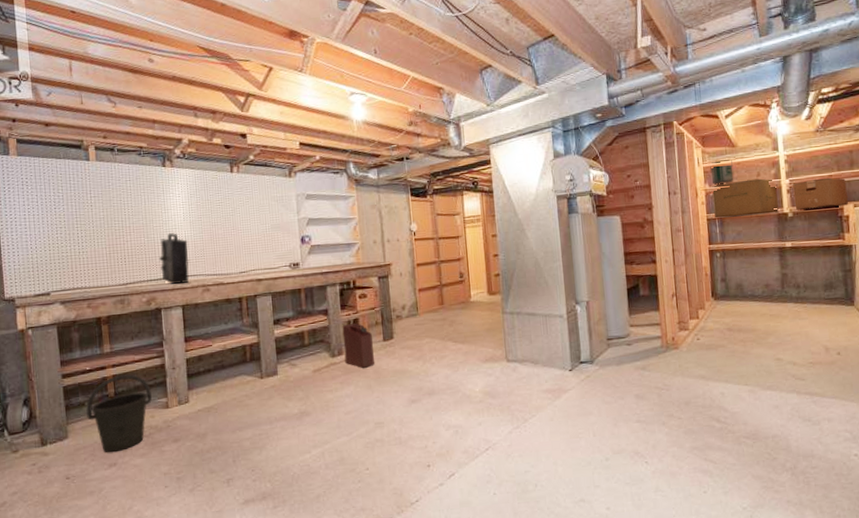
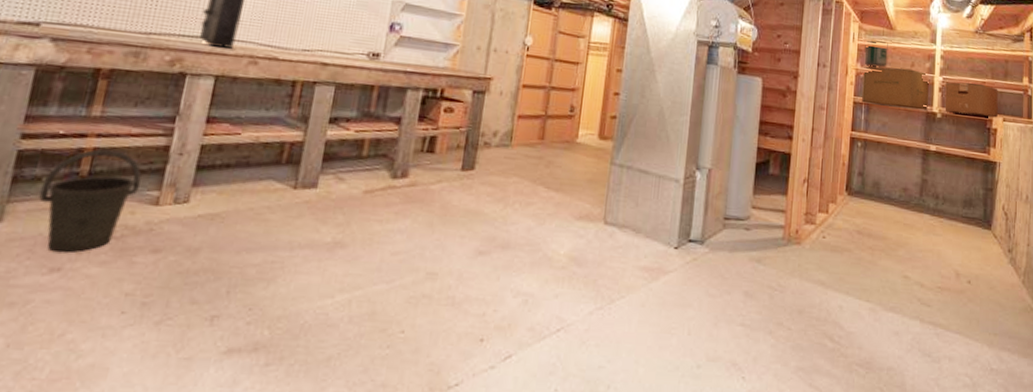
jerry can: present [342,323,374,368] -> none [407,140,449,200]

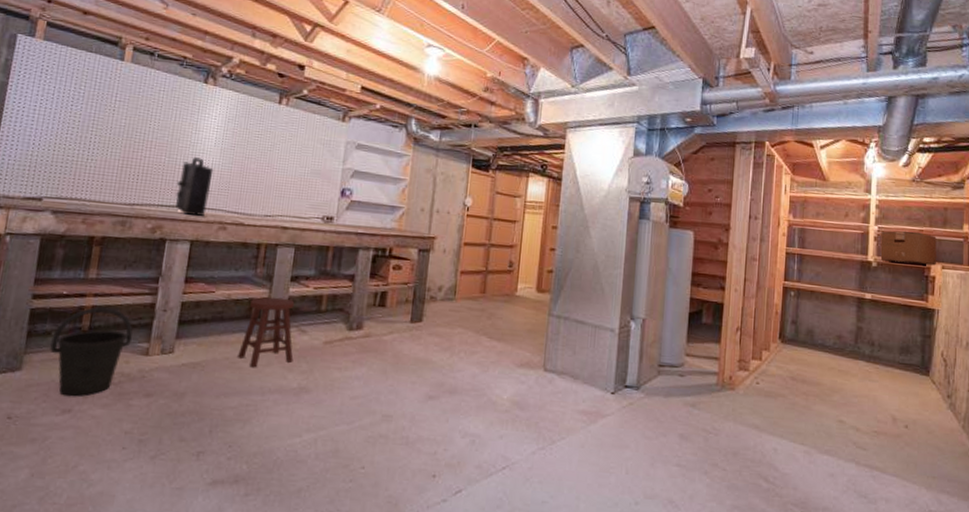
stool: none [264,140,333,220] -> present [238,297,295,368]
box: present [862,66,929,111] -> none [794,218,864,260]
paint can: present [864,40,888,68] -> none [796,192,821,219]

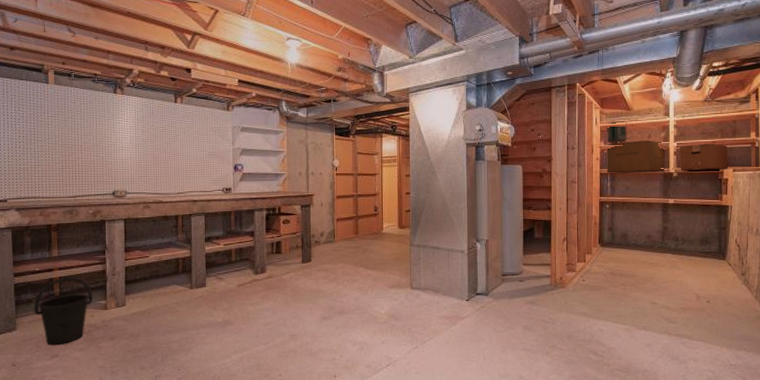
toolbox: present [175,157,214,216] -> none [107,154,133,199]
stool: present [238,297,295,368] -> none [174,255,216,310]
box: none [794,218,864,260] -> present [607,140,665,174]
paint can: none [796,192,821,219] -> present [606,121,627,143]

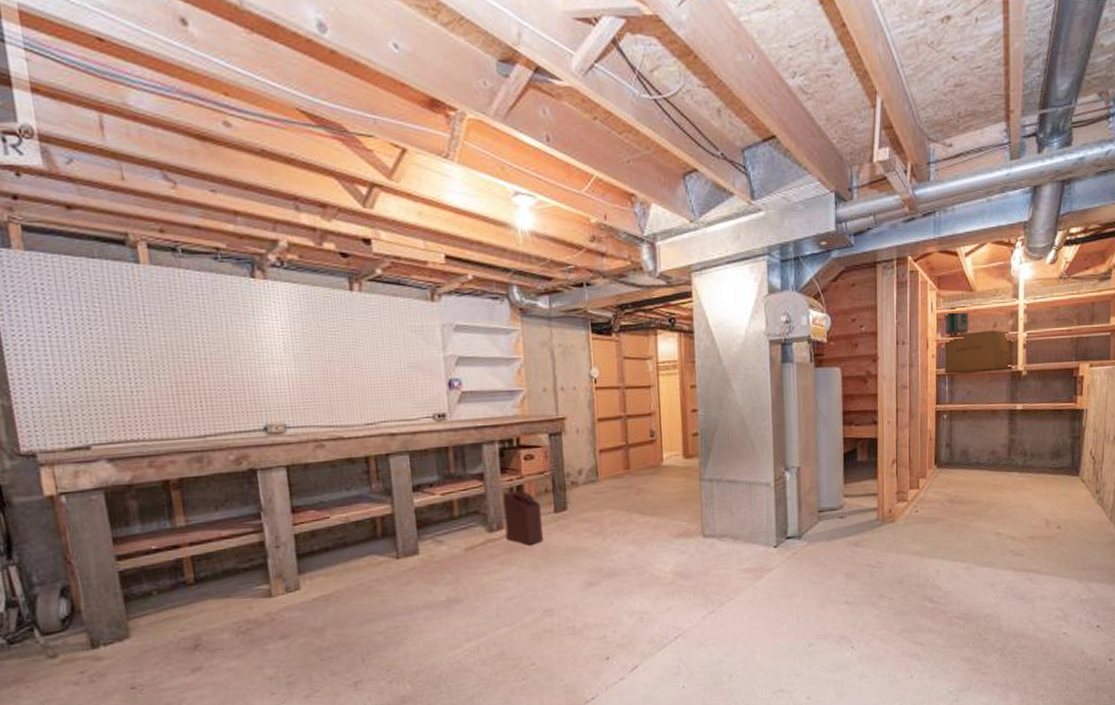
bucket: present [33,277,92,346] -> none [153,554,248,655]
jerry can: none [266,245,293,286] -> present [502,490,543,545]
box: present [680,143,728,172] -> none [1030,332,1085,369]

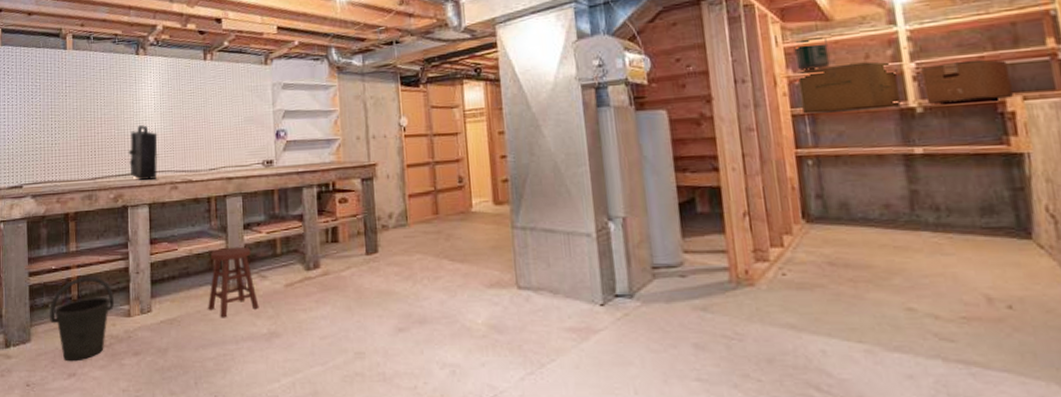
bucket: none [153,554,248,655] -> present [49,276,114,362]
toolbox: none [252,369,295,437] -> present [129,125,158,180]
stool: none [373,510,436,589] -> present [208,246,259,318]
jerry can: present [502,490,543,545] -> none [319,231,355,285]
box: none [1030,332,1085,369] -> present [921,59,1013,104]

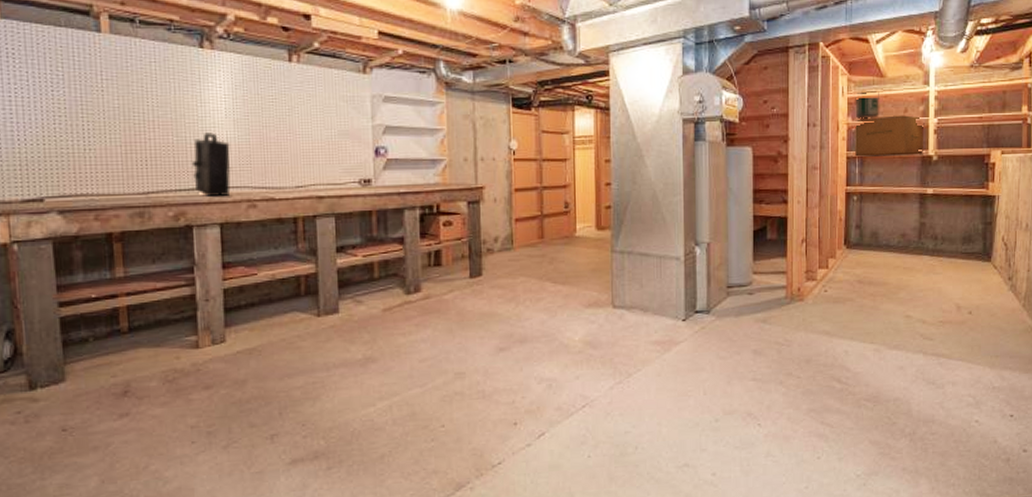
bucket: present [49,276,114,362] -> none [89,305,177,401]
stool: present [208,246,259,318] -> none [294,270,354,346]
box: present [921,59,1013,104] -> none [941,119,996,154]

